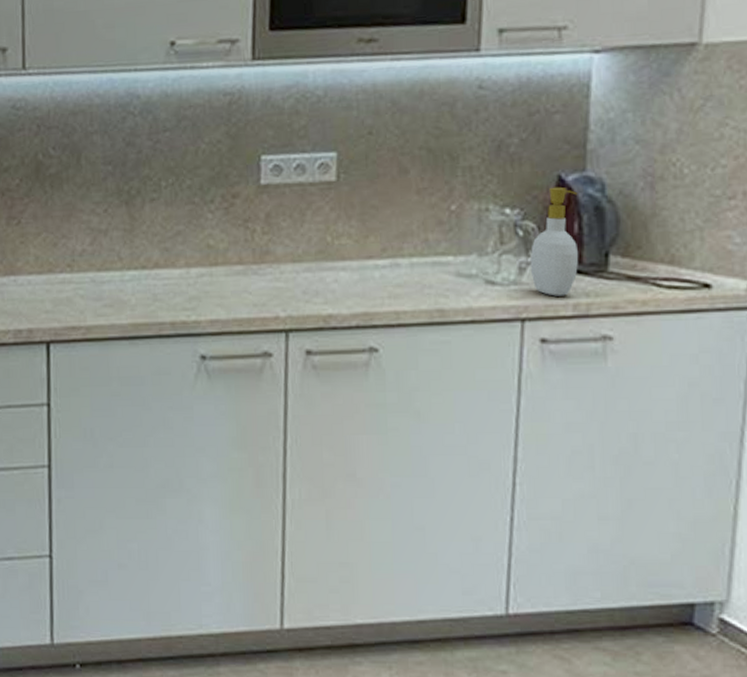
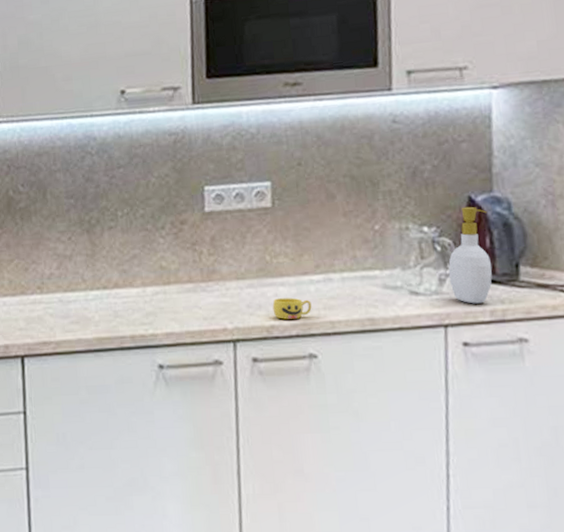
cup: none [331,284,375,308] -> present [272,297,312,320]

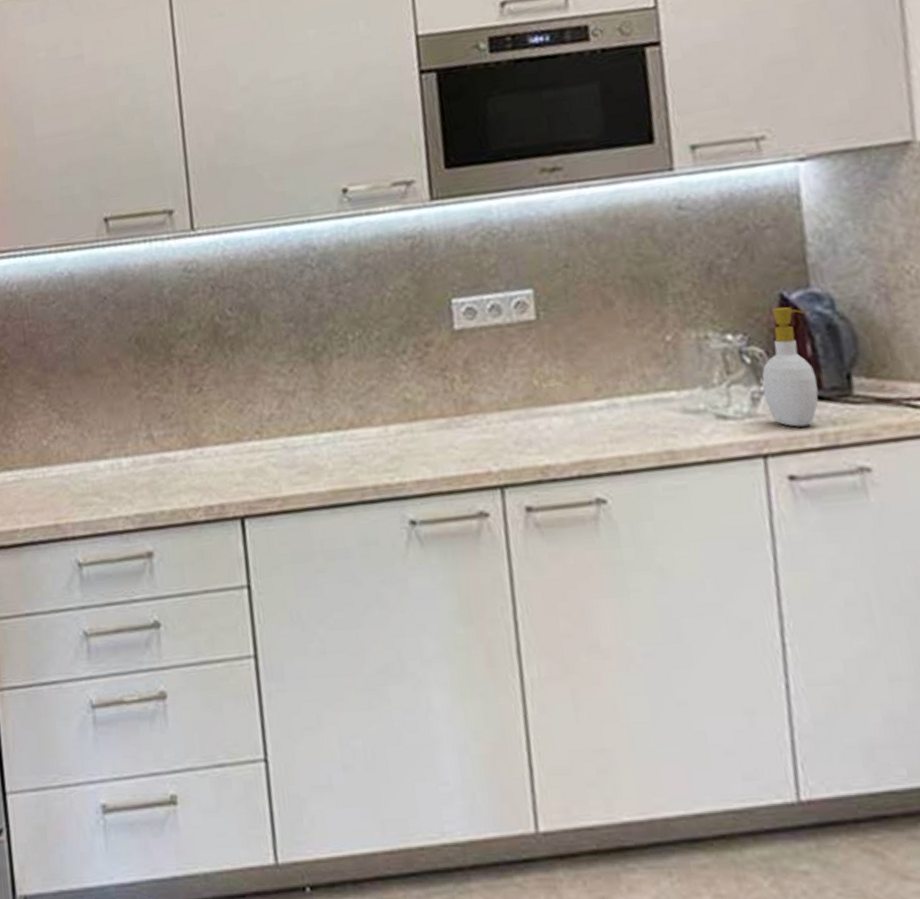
cup: present [272,297,312,320] -> none [545,430,595,458]

